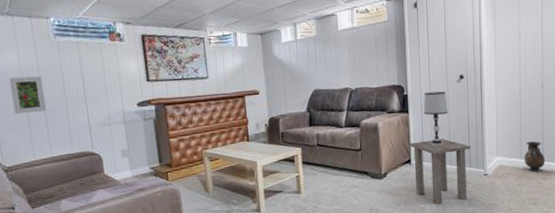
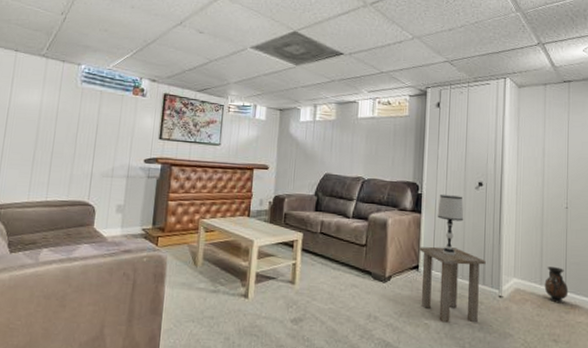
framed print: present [8,76,47,115] -> none [22,115,59,153]

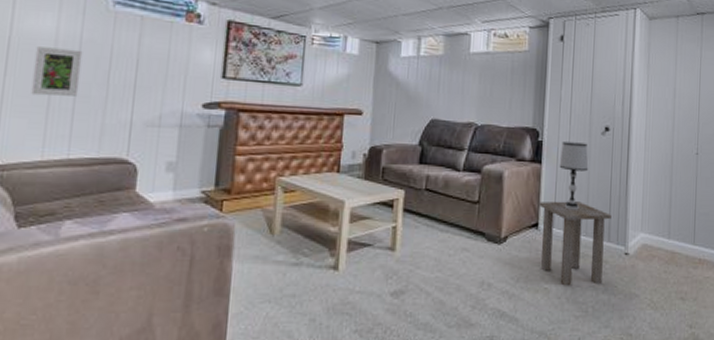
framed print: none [22,115,59,153] -> present [31,46,83,97]
vase: present [544,267,569,304] -> none [672,219,697,258]

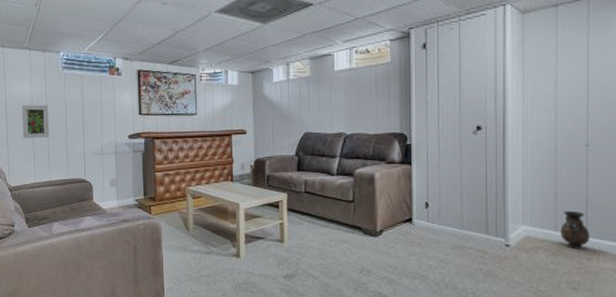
side table: present [538,201,612,286] -> none [410,198,489,274]
table lamp: present [559,141,589,210] -> none [430,142,461,206]
vase: none [672,219,697,258] -> present [560,211,591,250]

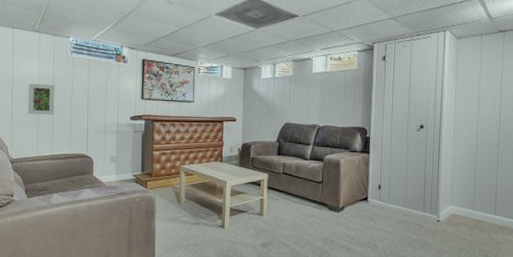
vase: present [560,211,591,250] -> none [476,195,498,225]

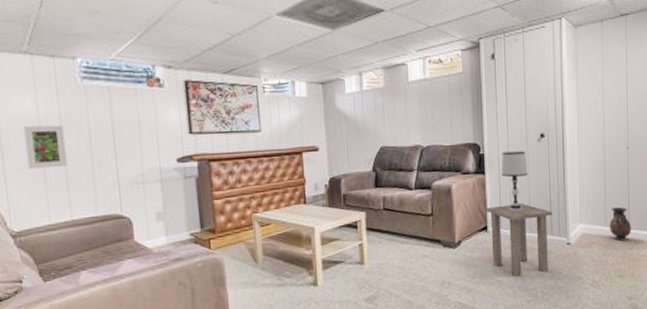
side table: none [367,181,426,243] -> present [485,203,553,277]
table lamp: none [383,136,407,188] -> present [501,150,528,212]
vase: none [476,195,498,225] -> present [609,207,632,242]

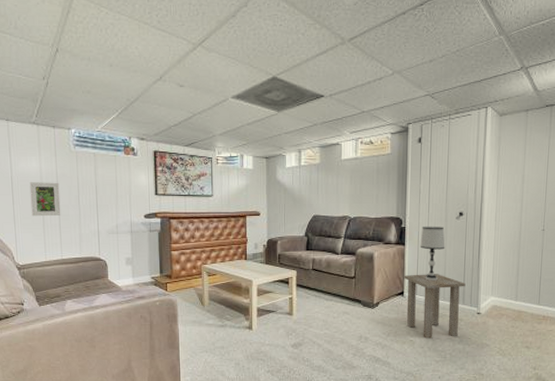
vase: present [609,207,632,242] -> none [519,284,542,316]

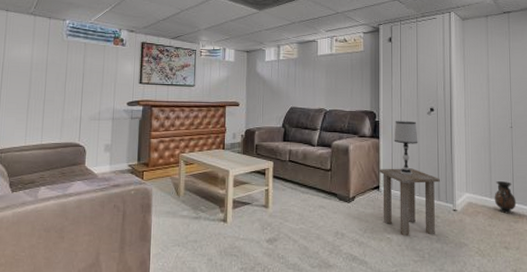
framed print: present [29,182,61,217] -> none [17,68,48,102]
vase: none [519,284,542,316] -> present [494,181,517,214]

